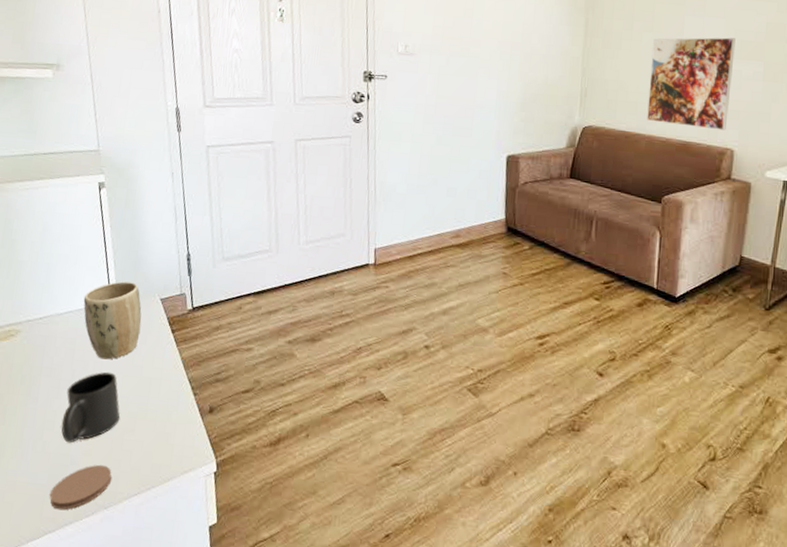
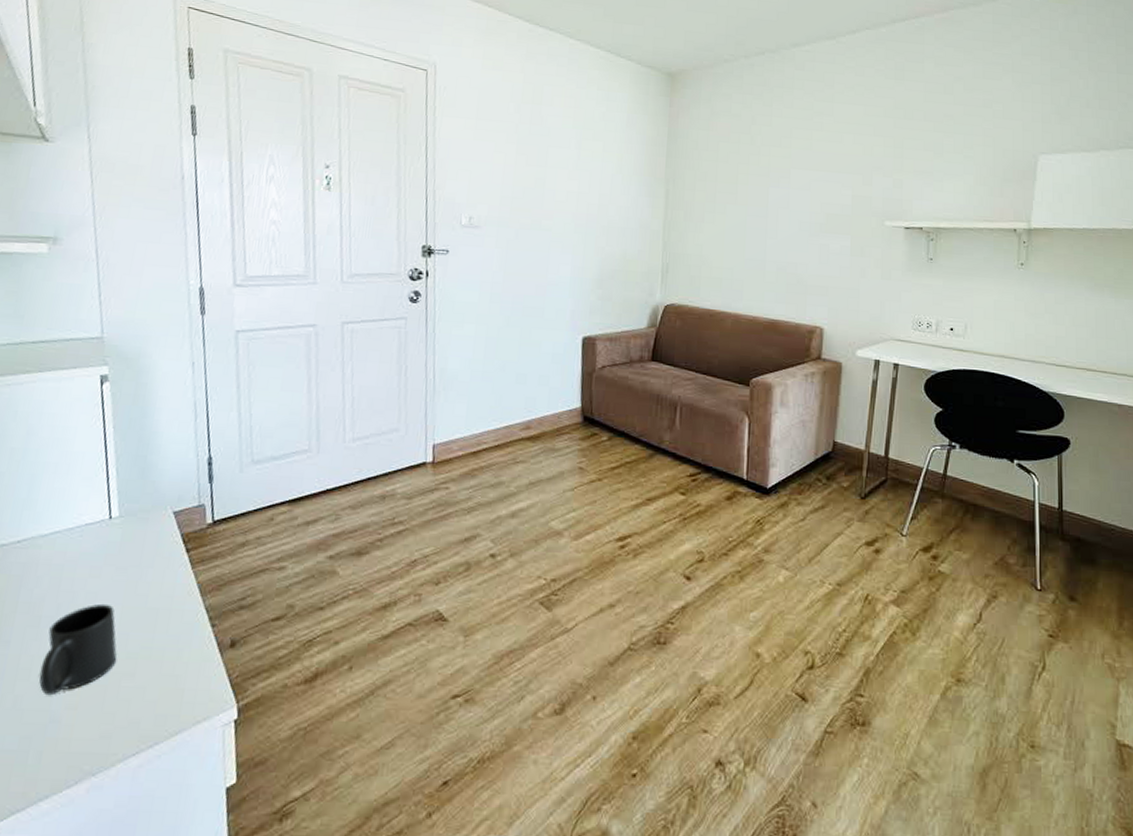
coaster: present [49,464,113,510] -> none [19,720,104,782]
plant pot: present [83,281,142,360] -> none [75,492,149,589]
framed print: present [647,37,736,131] -> none [732,210,822,308]

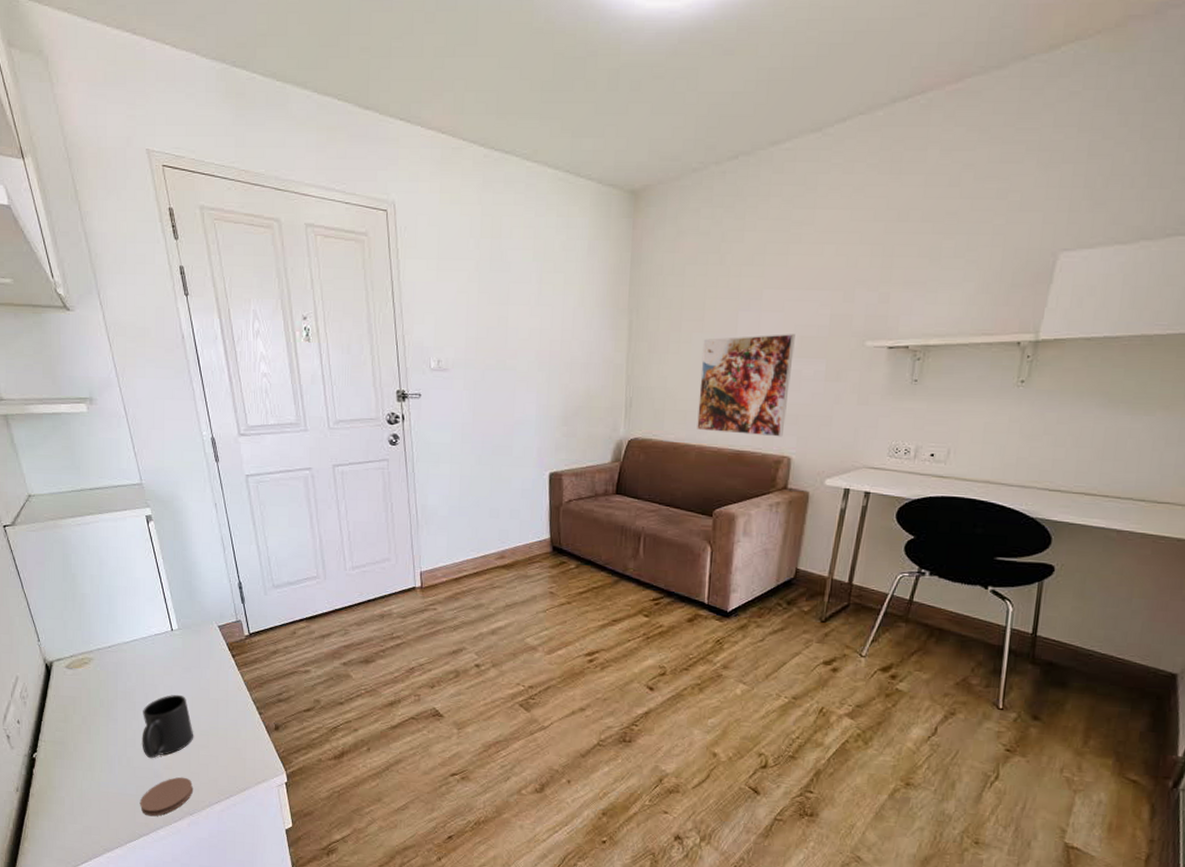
coaster: none [19,720,104,782] -> present [139,777,194,817]
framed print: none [732,210,822,308] -> present [697,334,795,437]

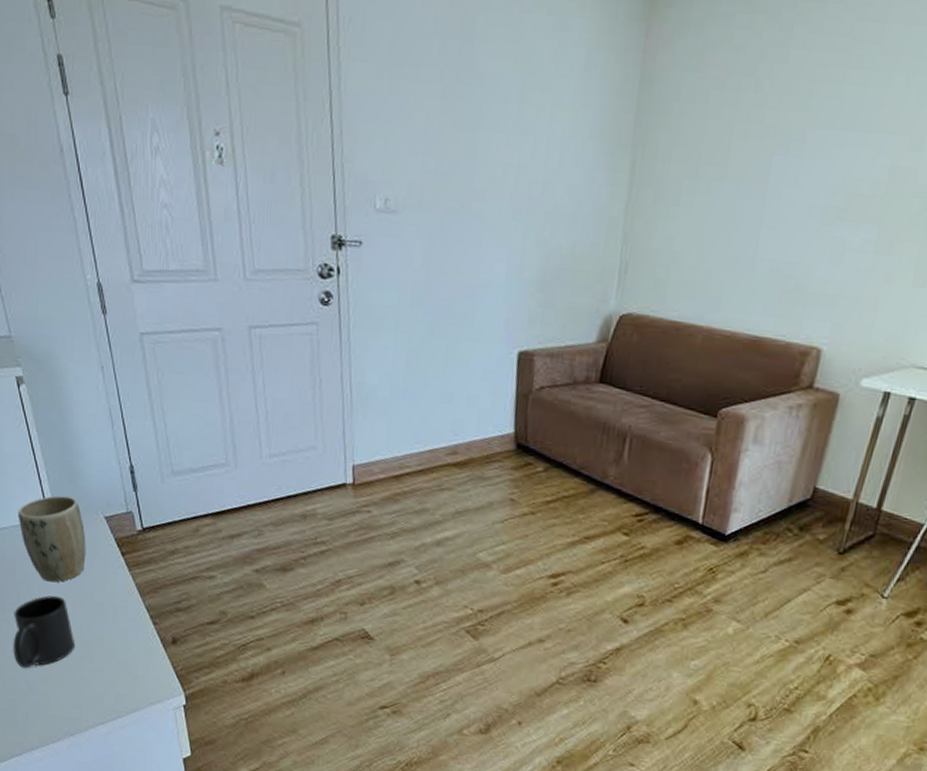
coaster: present [139,777,194,817] -> none [11,691,75,735]
plant pot: none [146,610,203,683] -> present [17,495,86,583]
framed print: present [697,334,795,437] -> none [707,188,843,323]

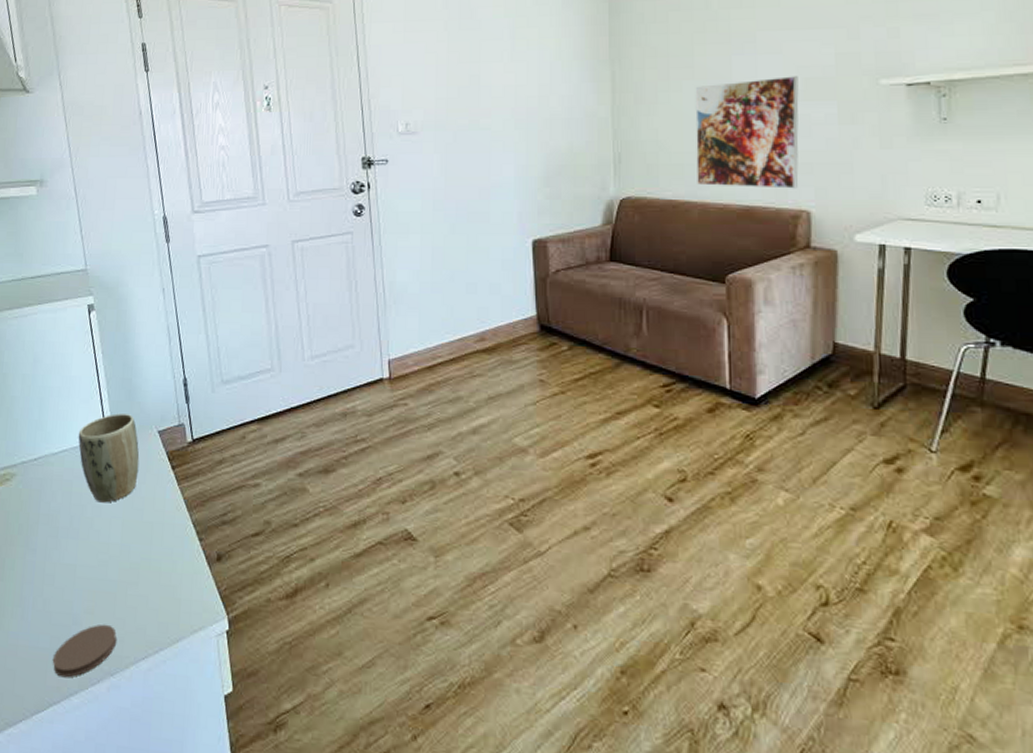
coaster: none [11,691,75,735] -> present [52,624,118,678]
mug: present [13,595,76,669] -> none [61,516,123,601]
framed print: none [707,188,843,323] -> present [695,76,799,189]

